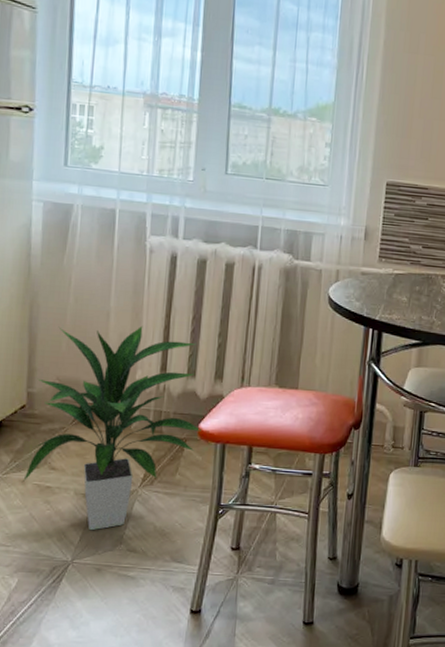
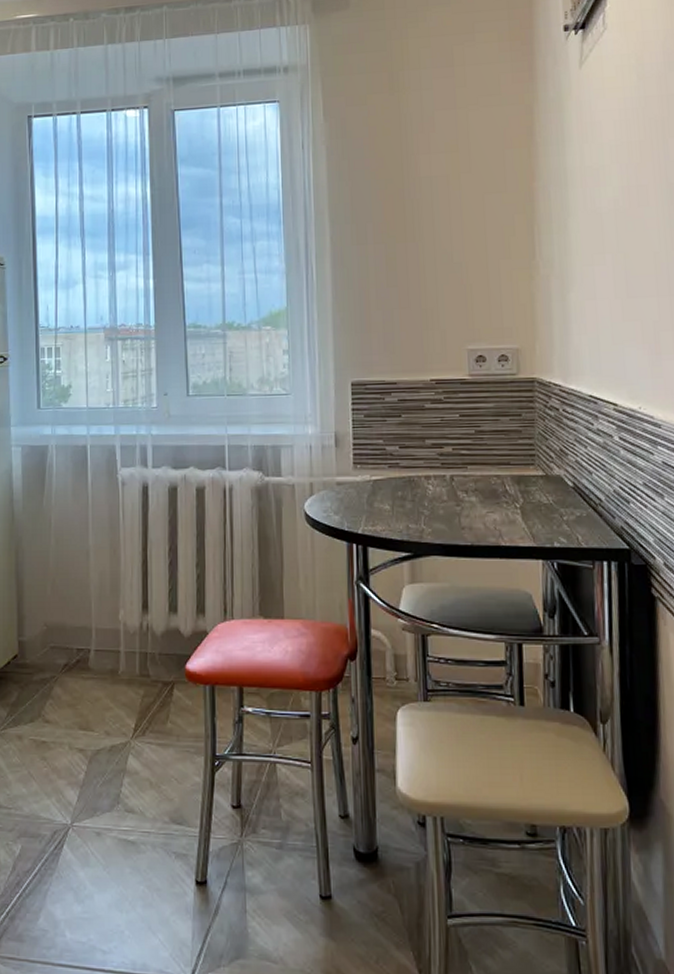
indoor plant: present [21,325,201,531] -> none [18,562,188,790]

